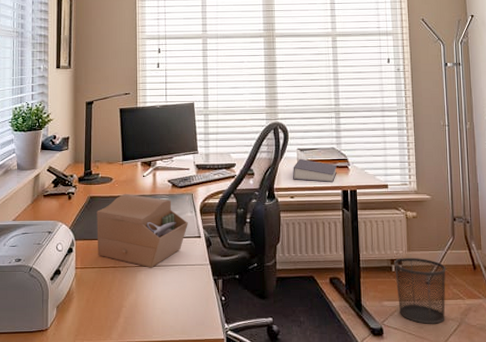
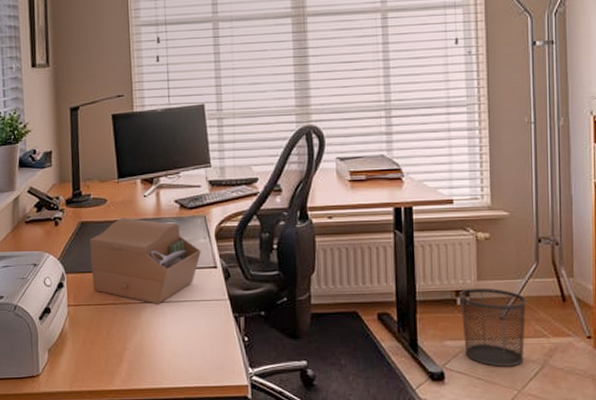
book: present [292,158,337,182] -> none [330,169,387,198]

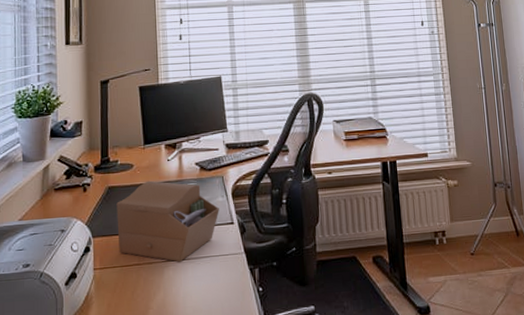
waste bin: present [460,287,527,367] -> none [438,228,491,298]

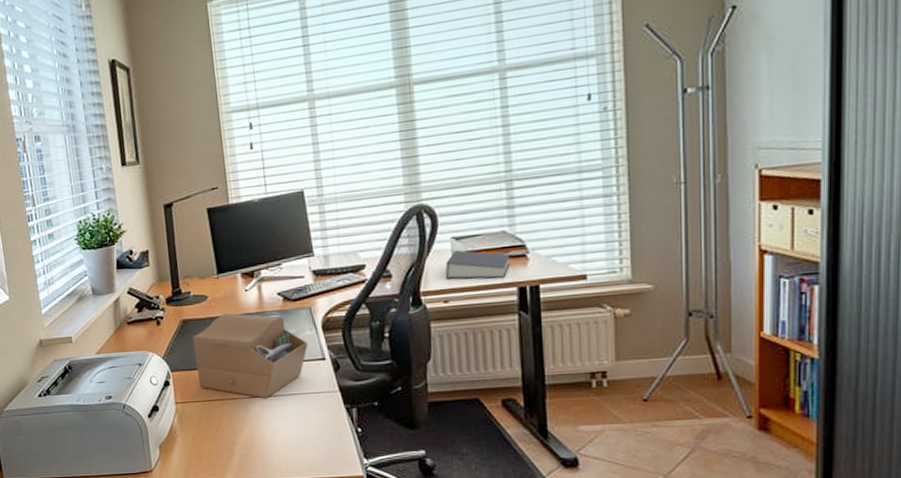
book: none [329,131,375,155] -> present [445,250,510,279]

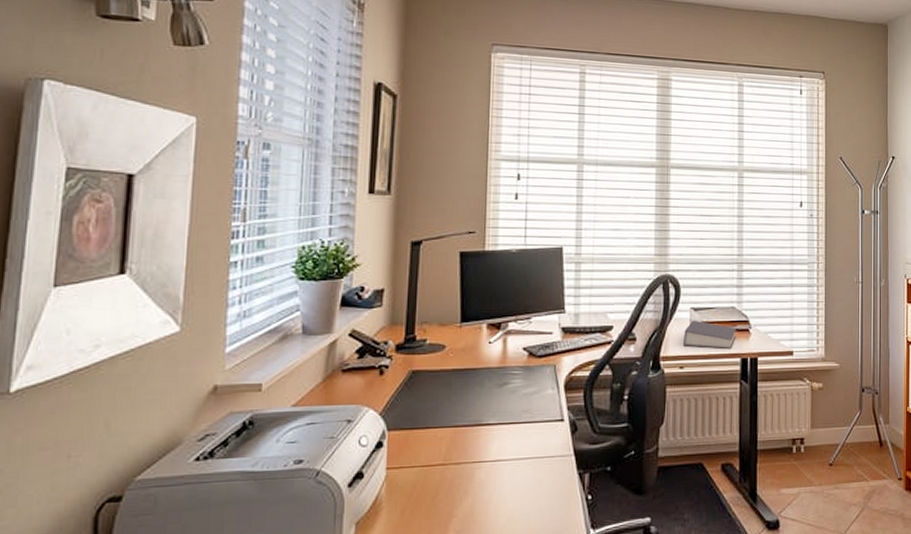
sewing box: present [192,313,308,399] -> none [419,365,548,463]

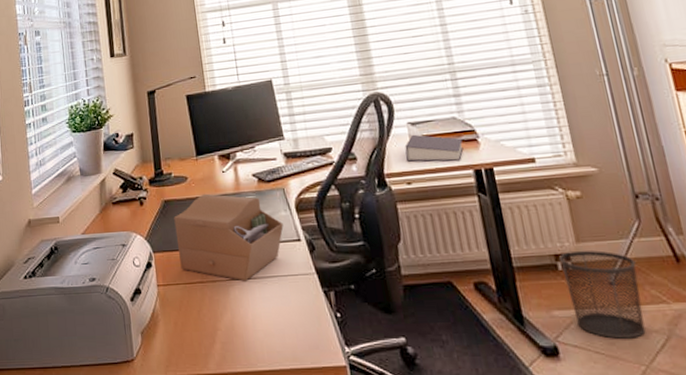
sewing box: none [419,365,548,463] -> present [174,193,283,281]
waste bin: none [796,435,851,512] -> present [559,250,646,339]

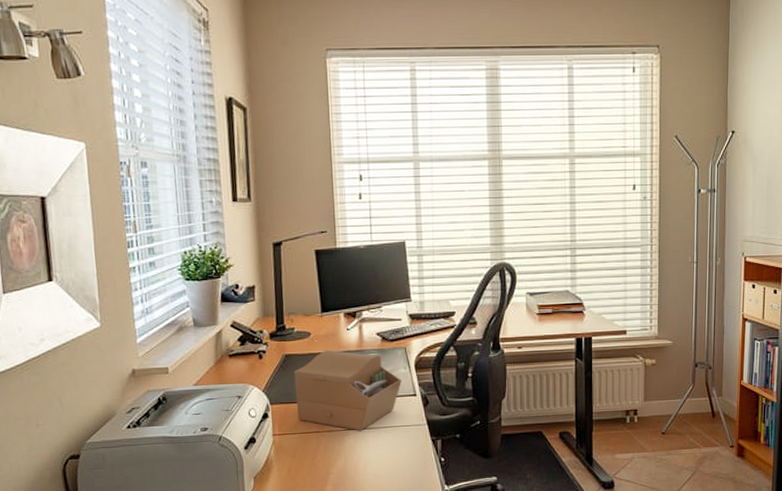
book: present [405,134,463,162] -> none [520,304,571,330]
waste bin: present [559,250,646,339] -> none [629,407,684,475]

